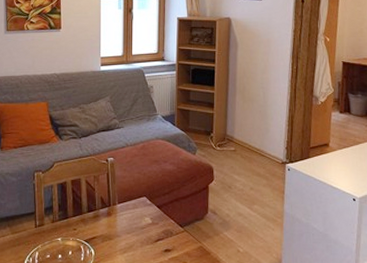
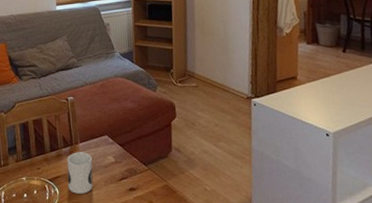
mug: none [104,213,129,255] -> present [67,152,93,194]

